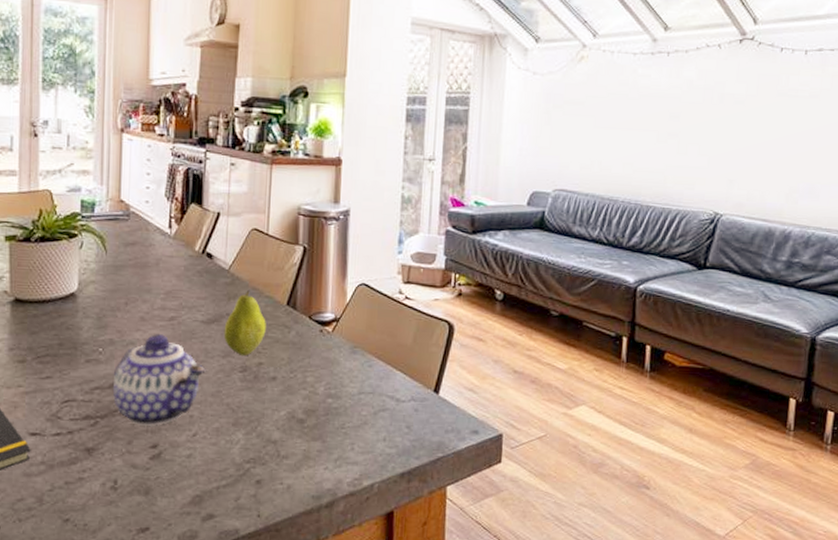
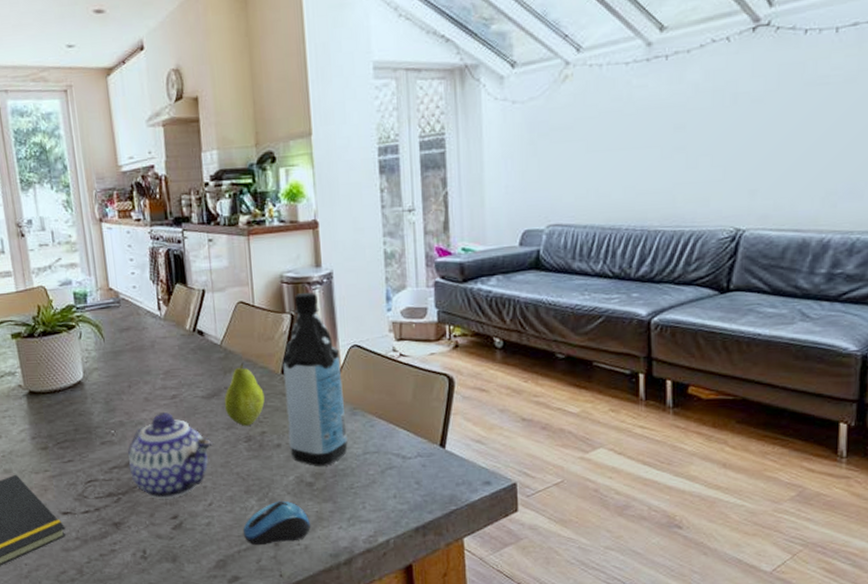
computer mouse: none [226,436,296,482] -> present [243,501,310,545]
water bottle: none [285,226,348,404] -> present [282,292,348,467]

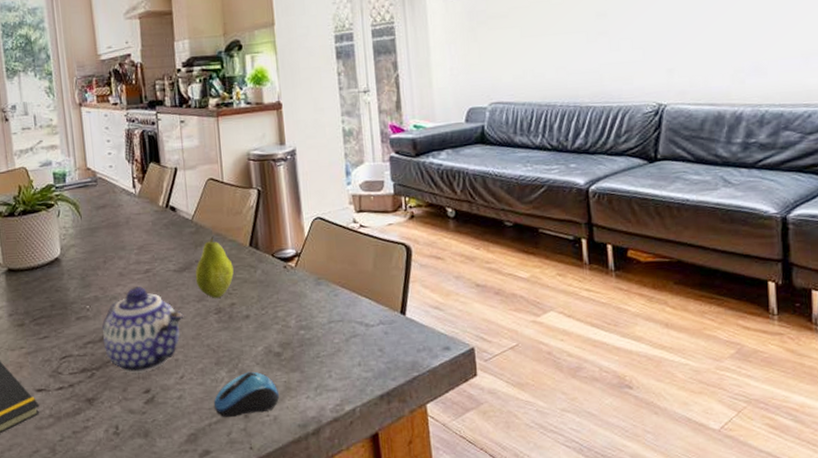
water bottle: present [282,292,348,467] -> none [250,168,314,337]

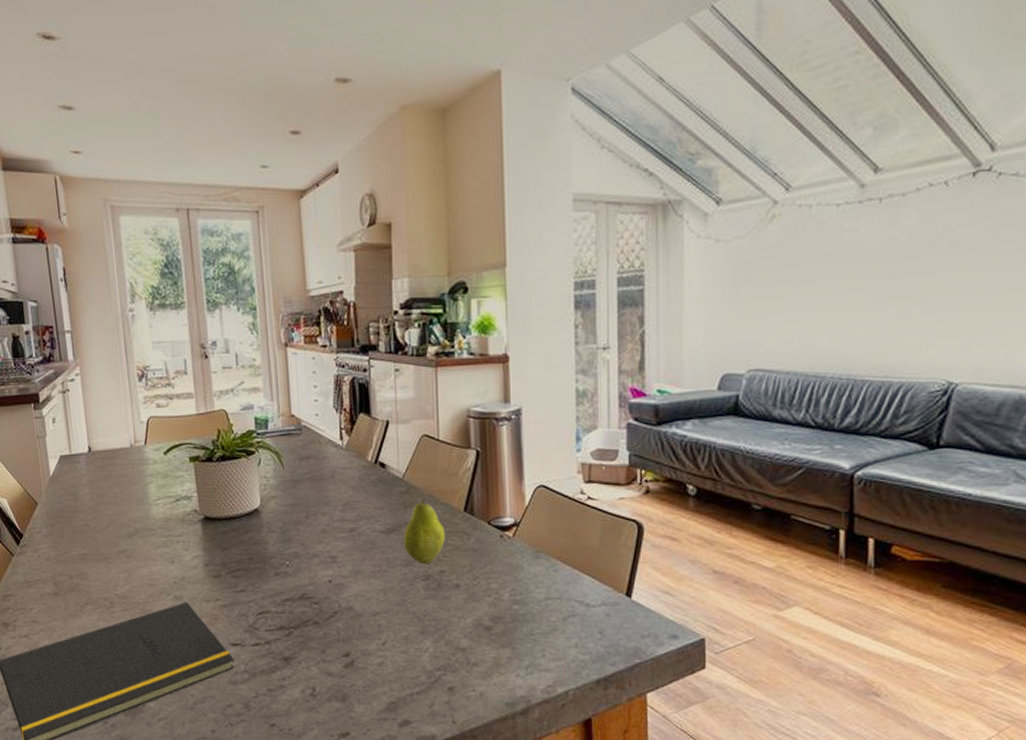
teapot: present [101,286,184,373] -> none [301,546,389,635]
computer mouse: present [214,371,279,417] -> none [417,643,487,689]

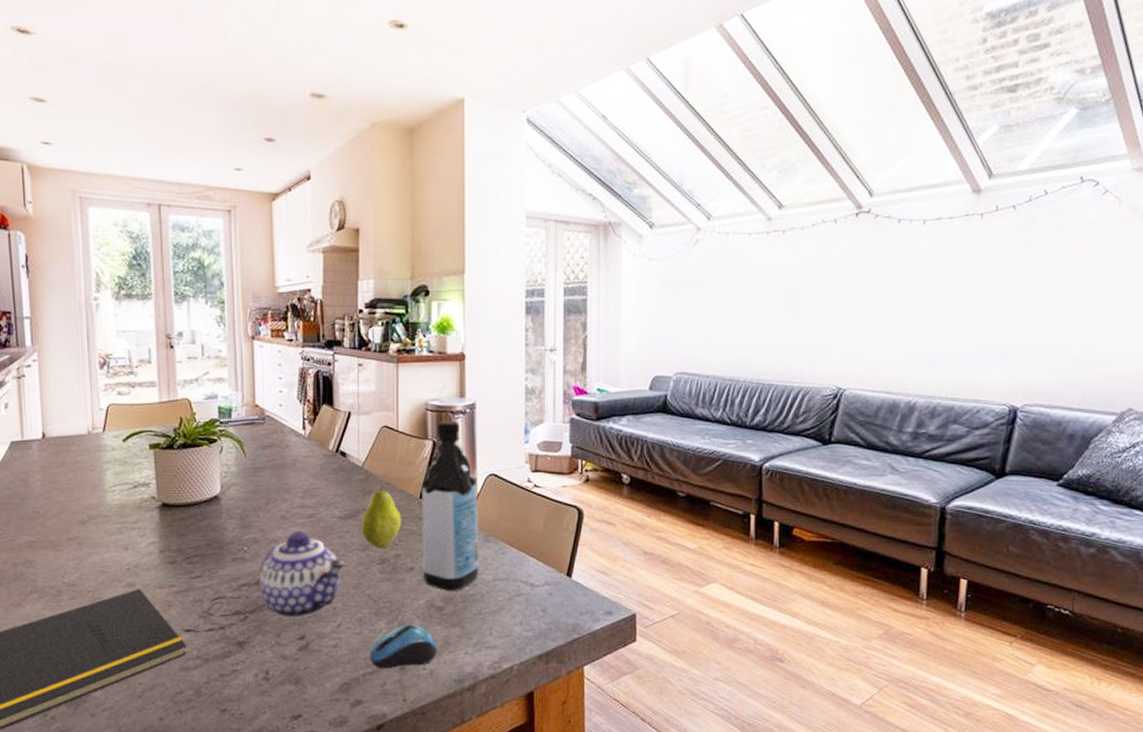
teapot: none [301,546,389,635] -> present [258,531,346,619]
computer mouse: none [417,643,487,689] -> present [371,624,437,668]
water bottle: none [465,428,529,611] -> present [422,420,479,592]

